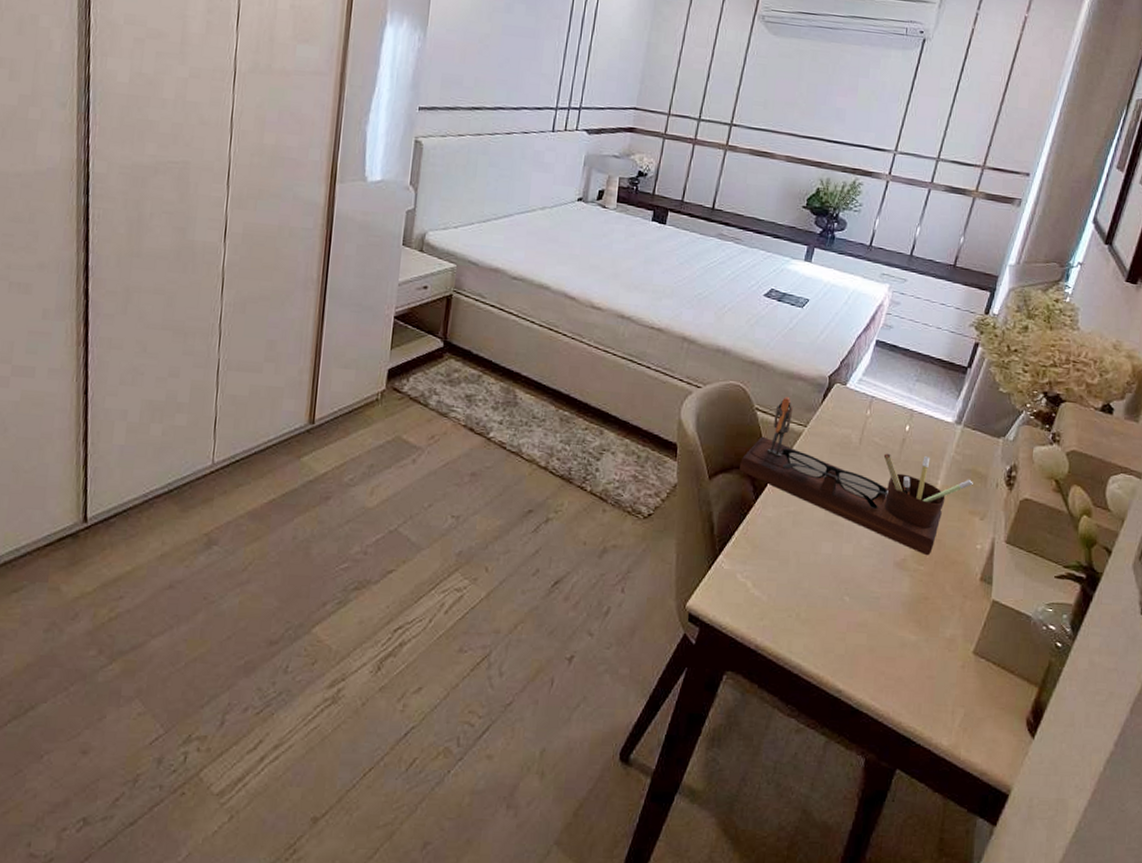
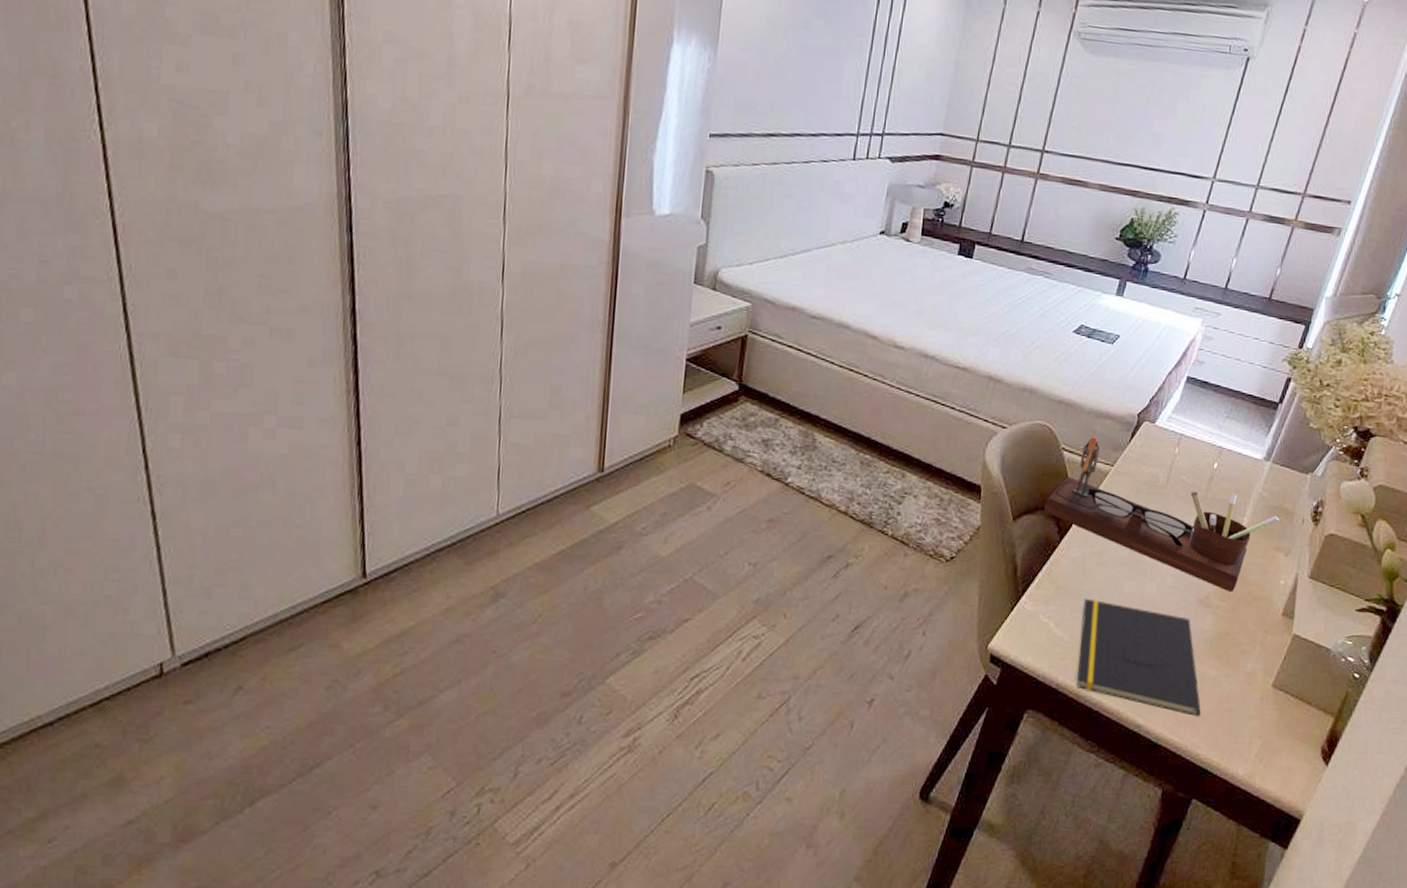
notepad: none [775,558,902,684] -> present [1077,598,1202,718]

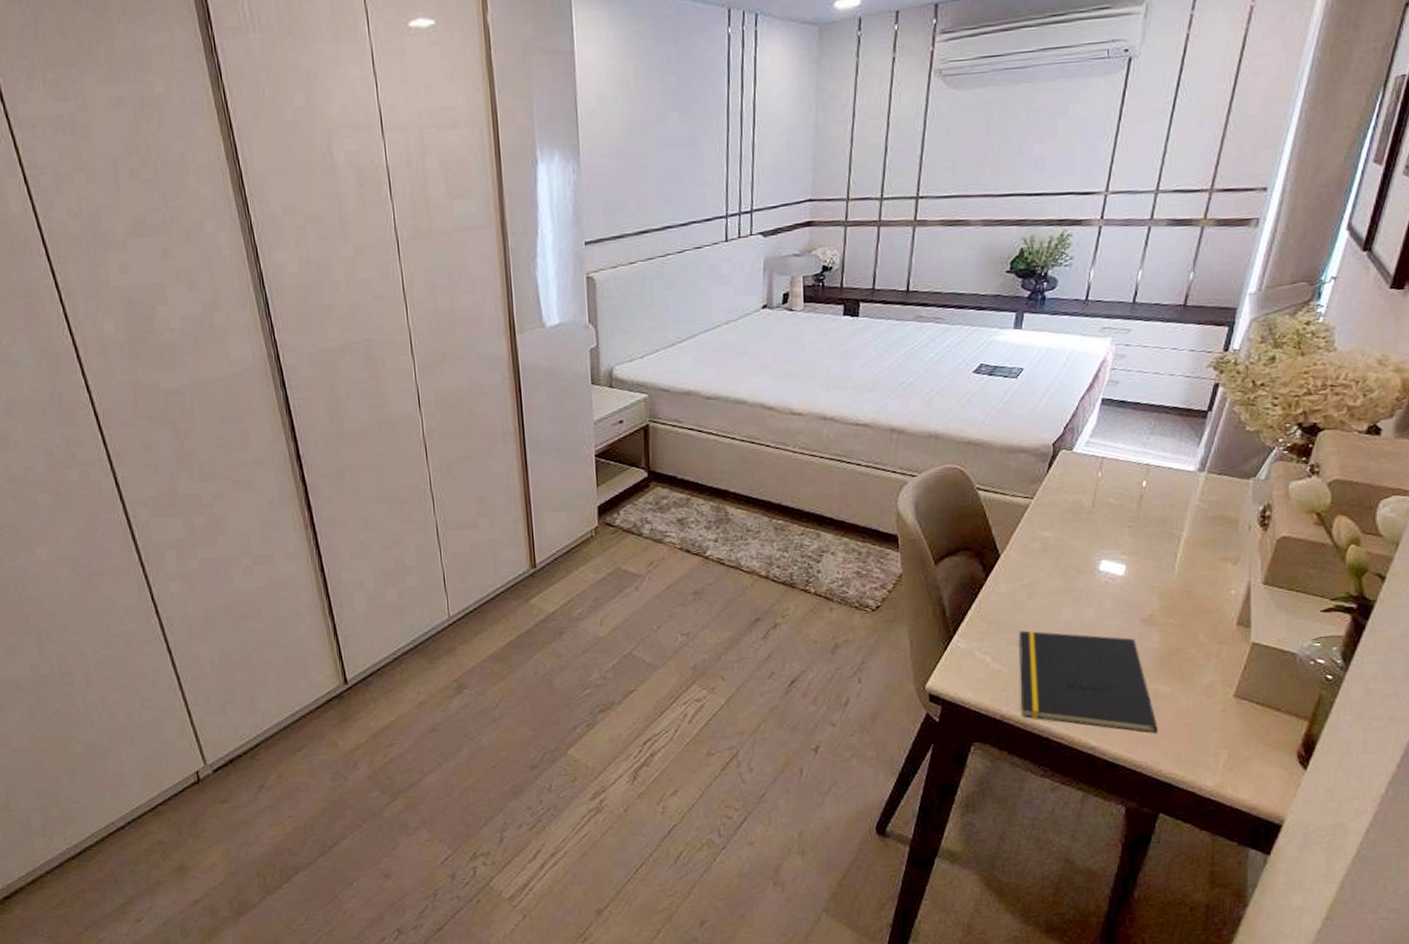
desk organizer: present [1044,436,1279,593] -> none [966,471,1222,609]

